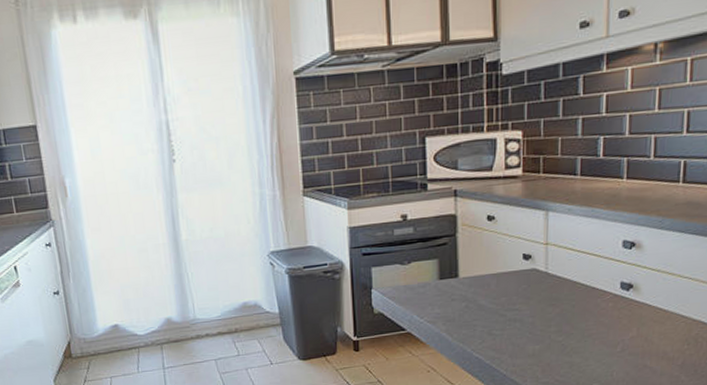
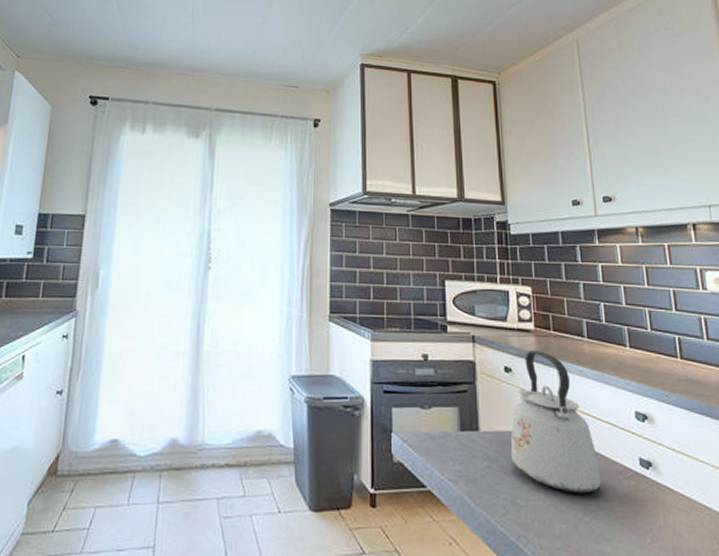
kettle: none [489,195,579,320] -> present [510,350,602,494]

